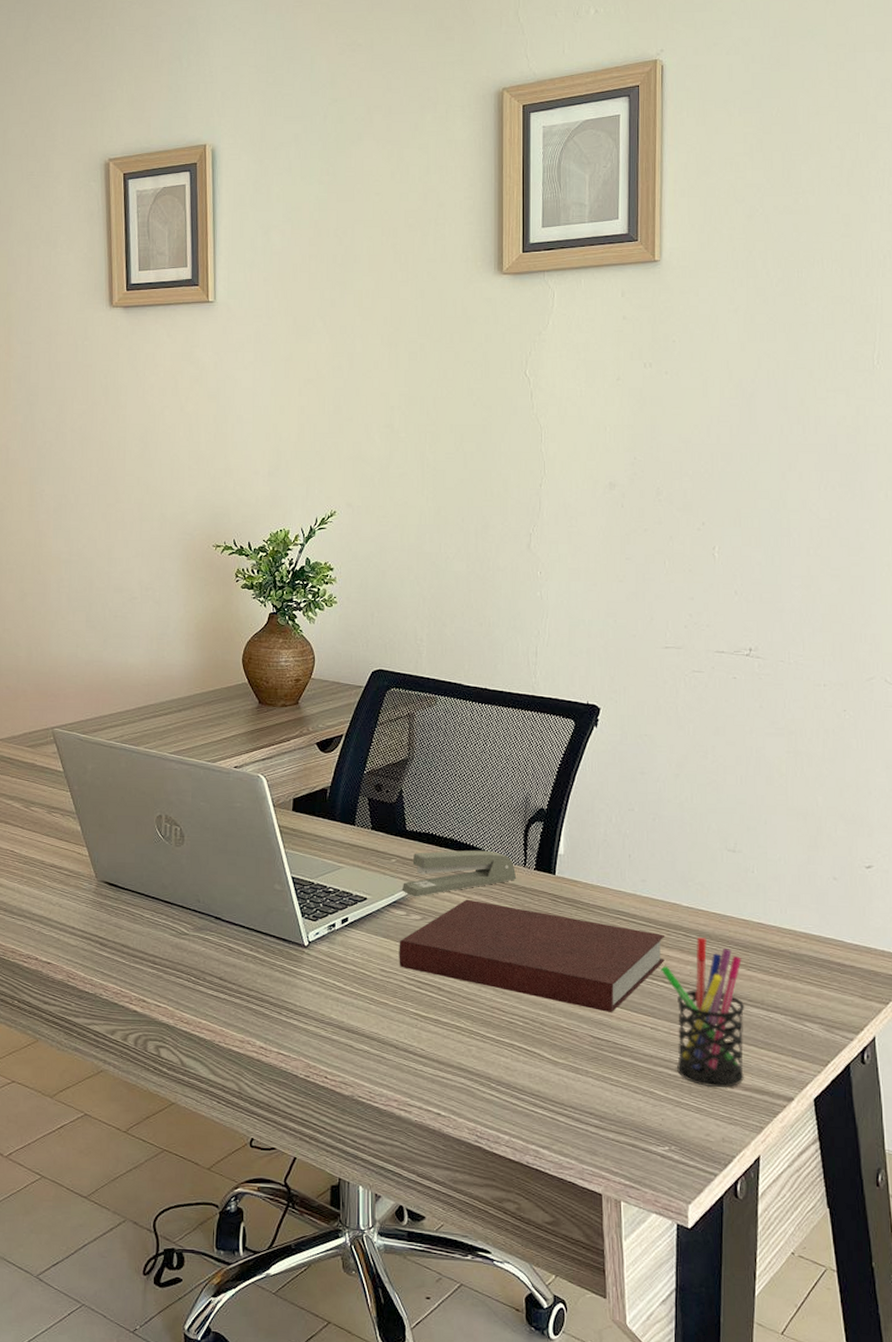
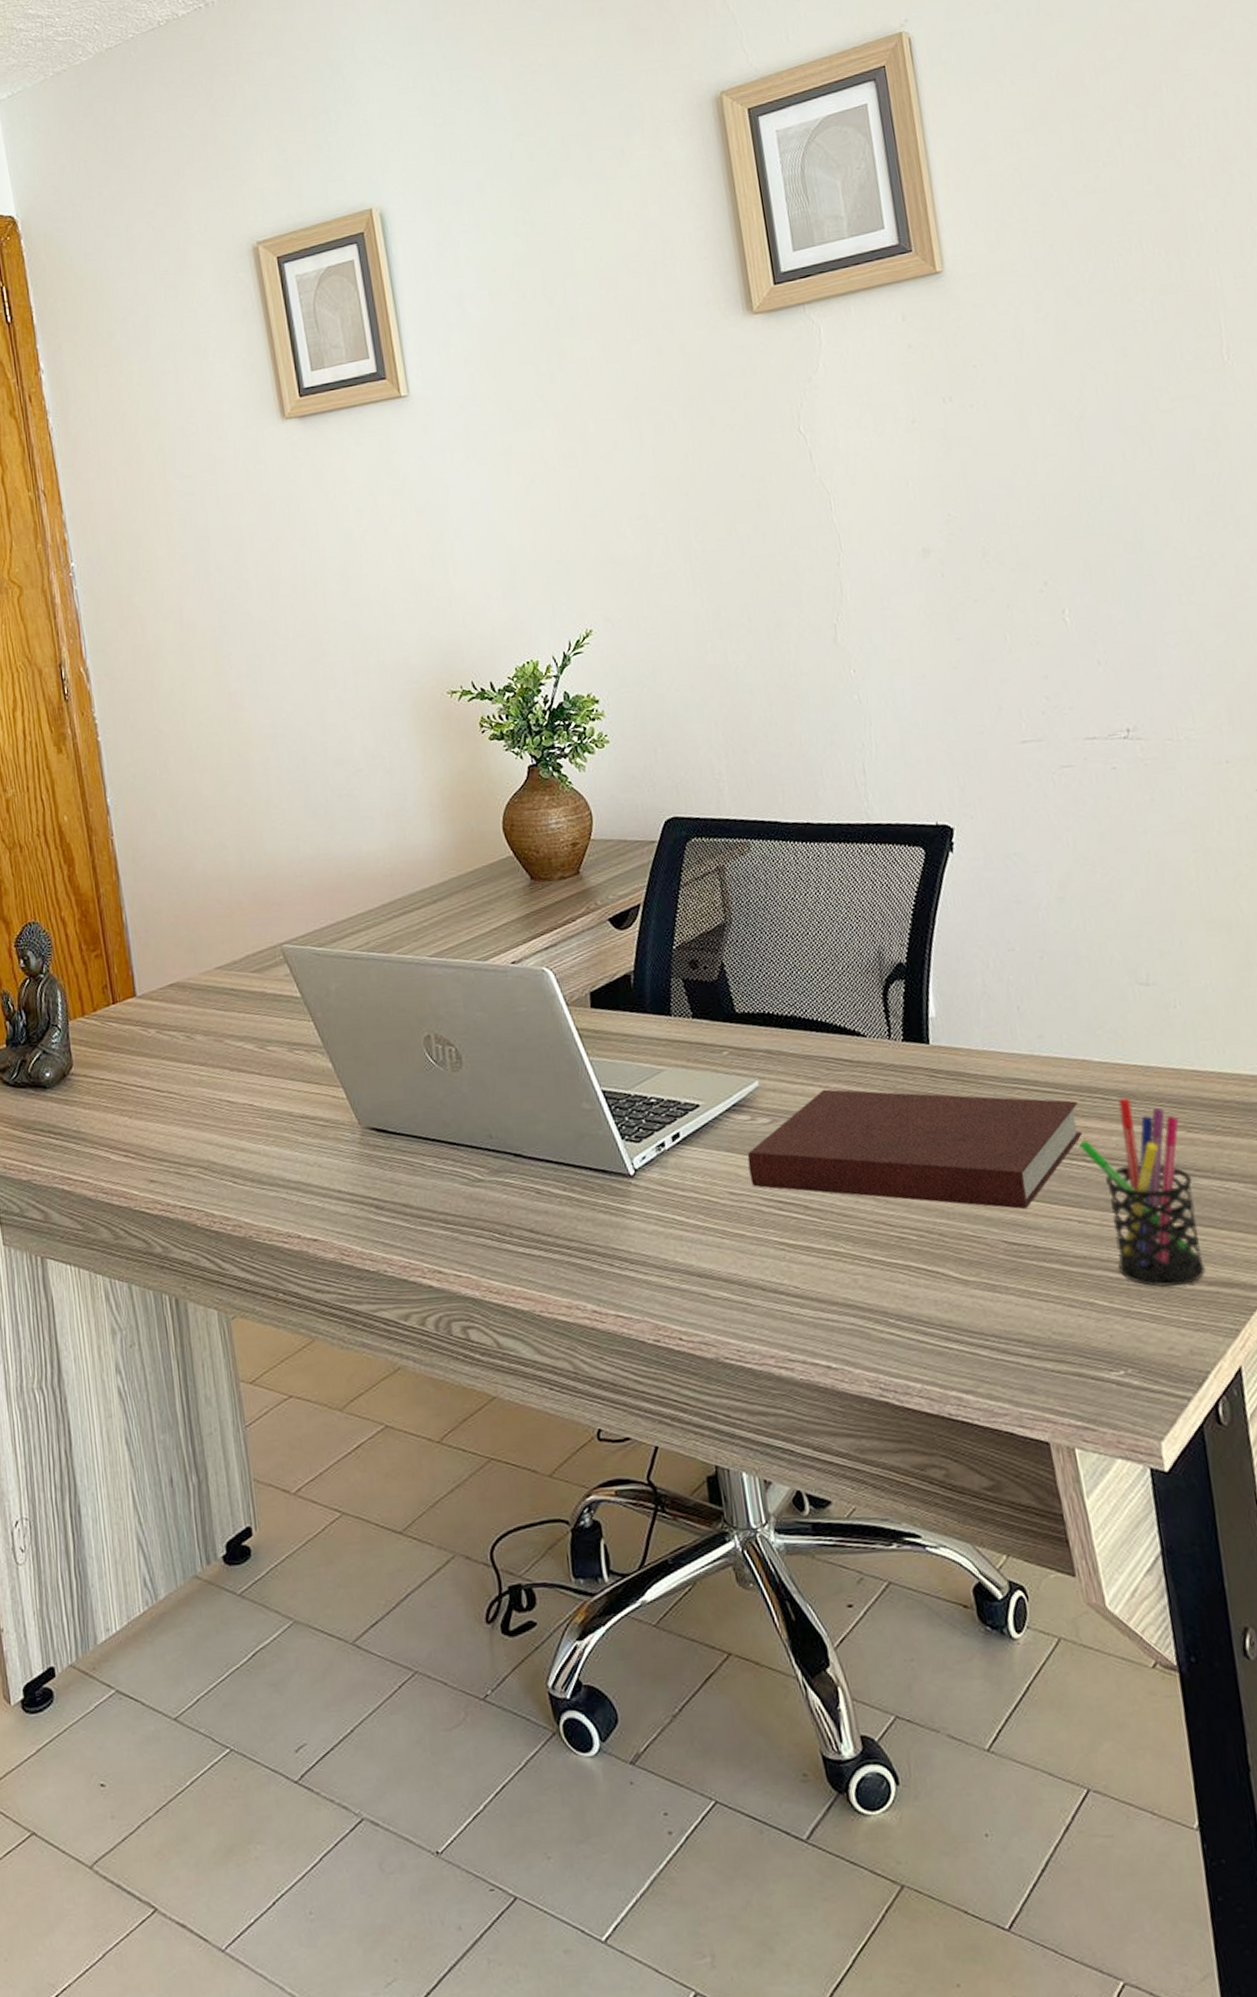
stapler: present [401,850,517,897] -> none [741,1025,882,1096]

